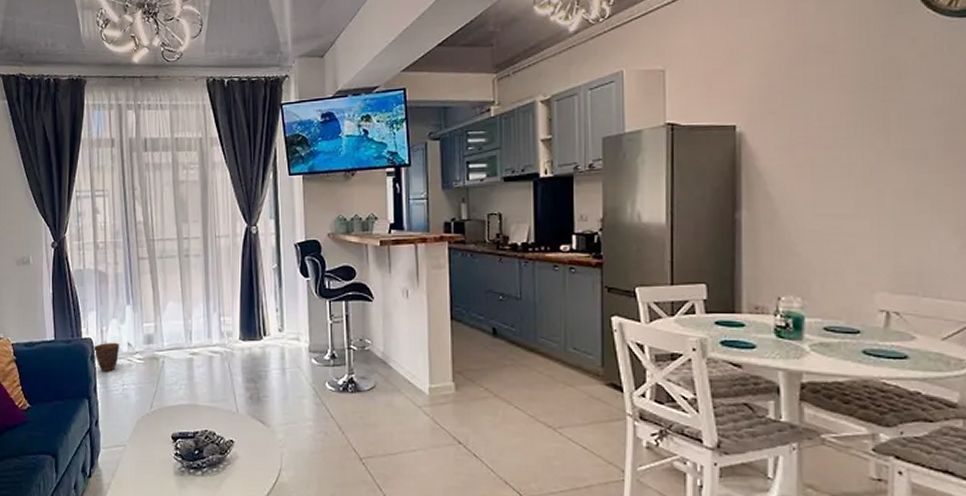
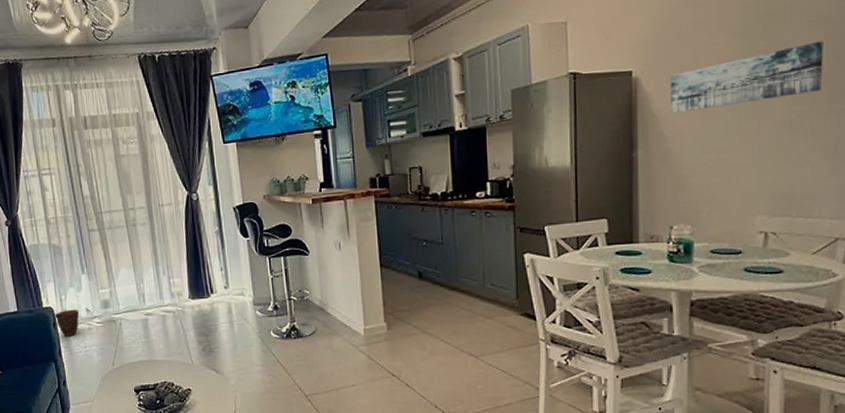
wall art: none [779,105,951,173] -> present [671,41,823,113]

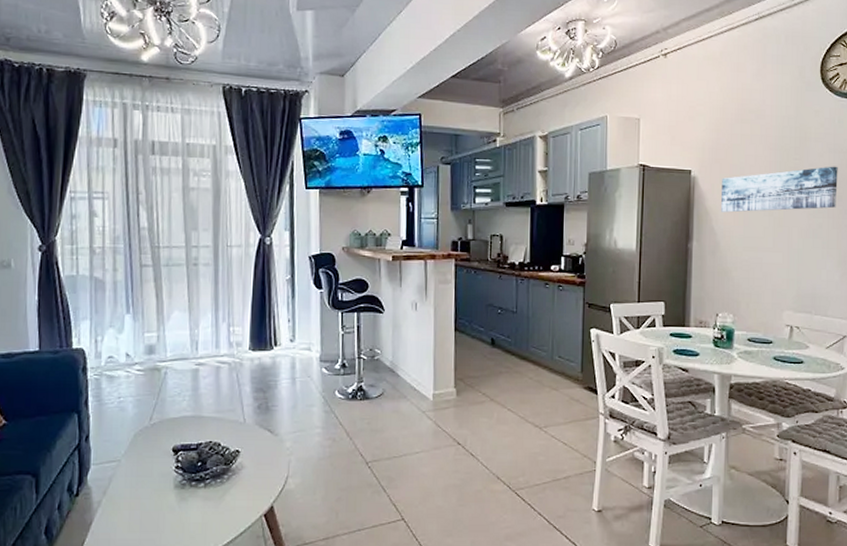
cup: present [54,309,80,337] -> none [84,352,117,384]

